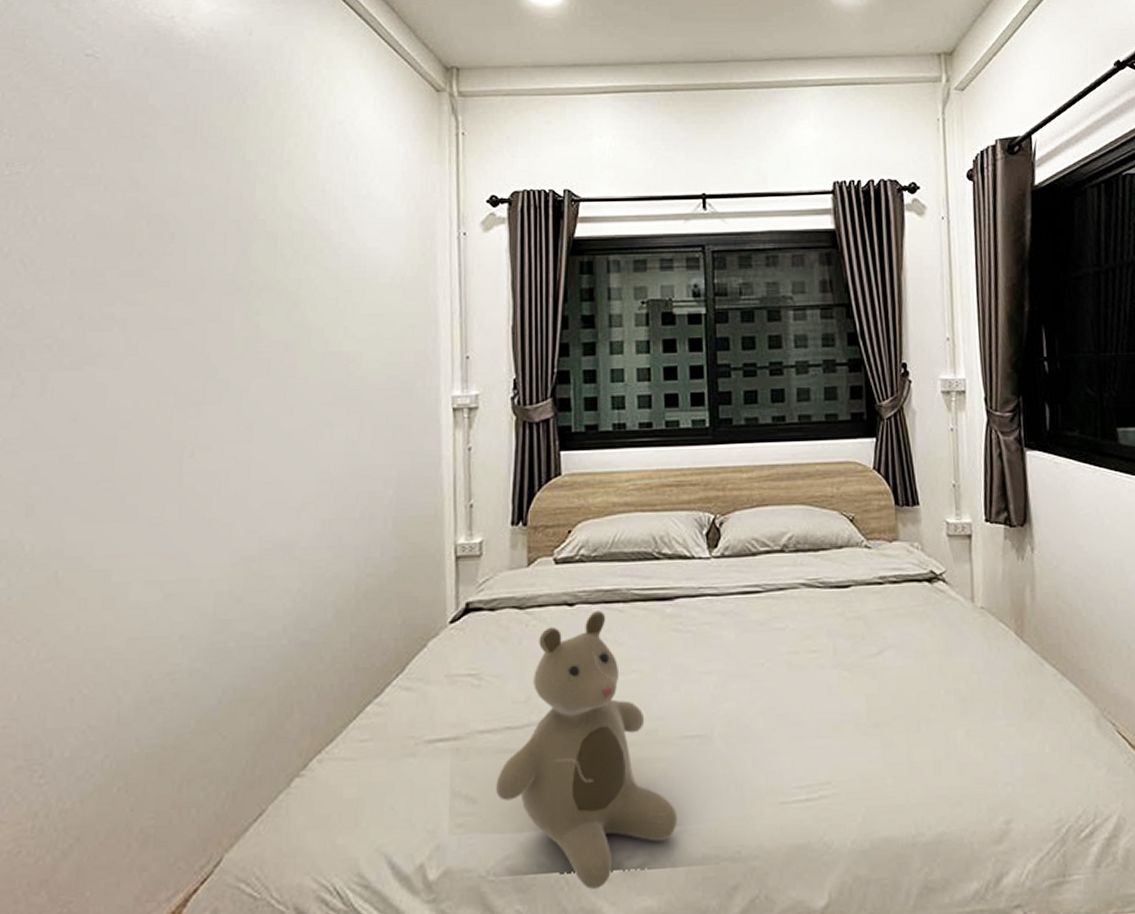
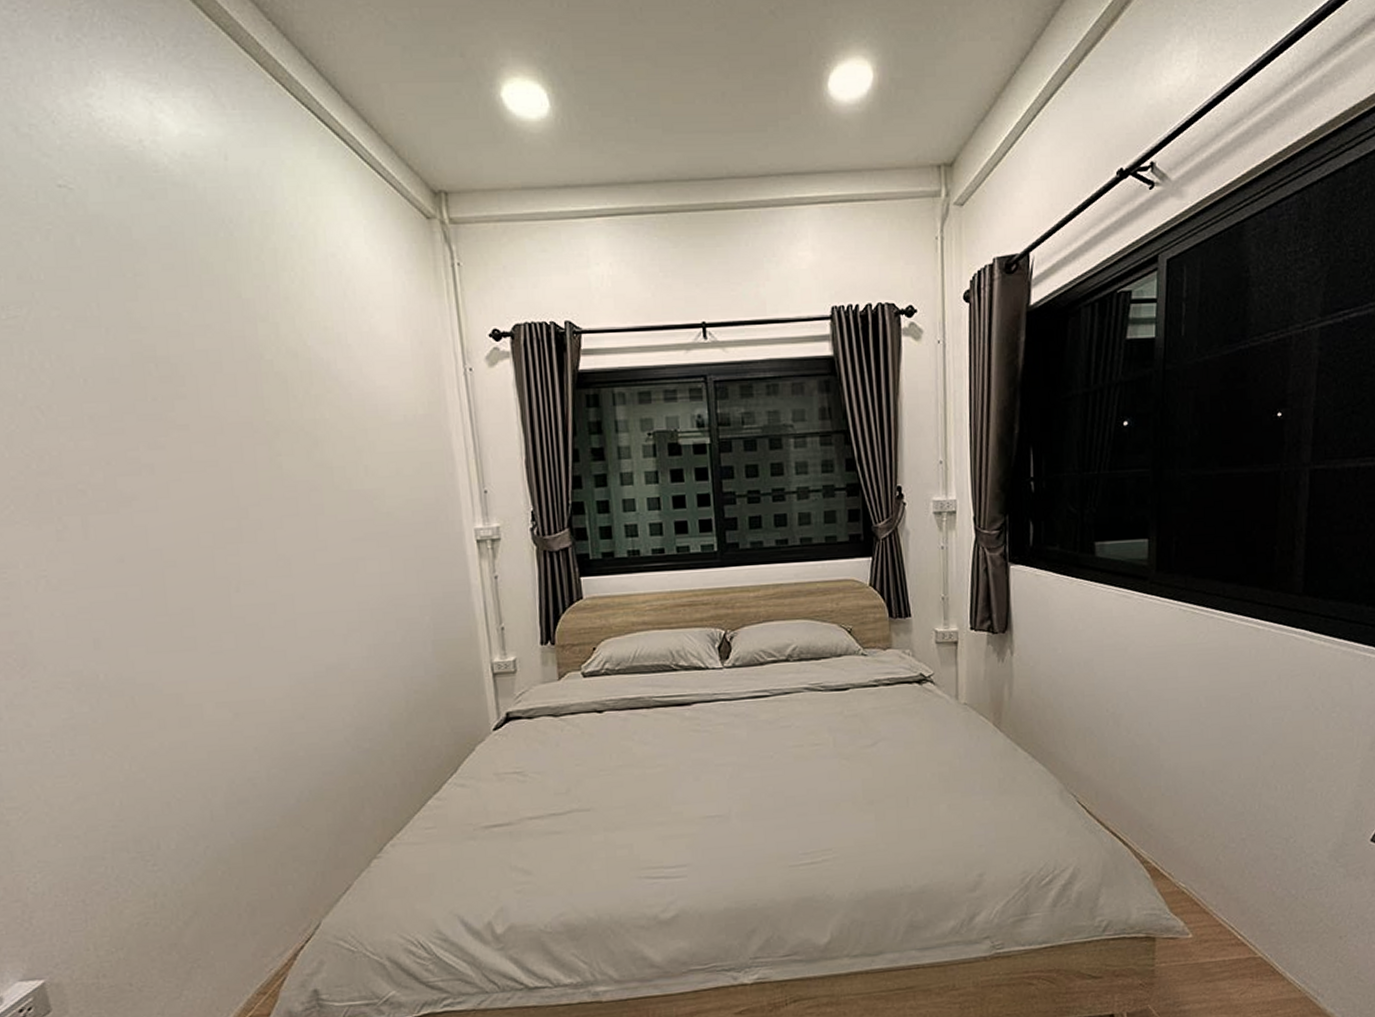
teddy bear: present [496,610,677,889] -> none [546,716,702,936]

